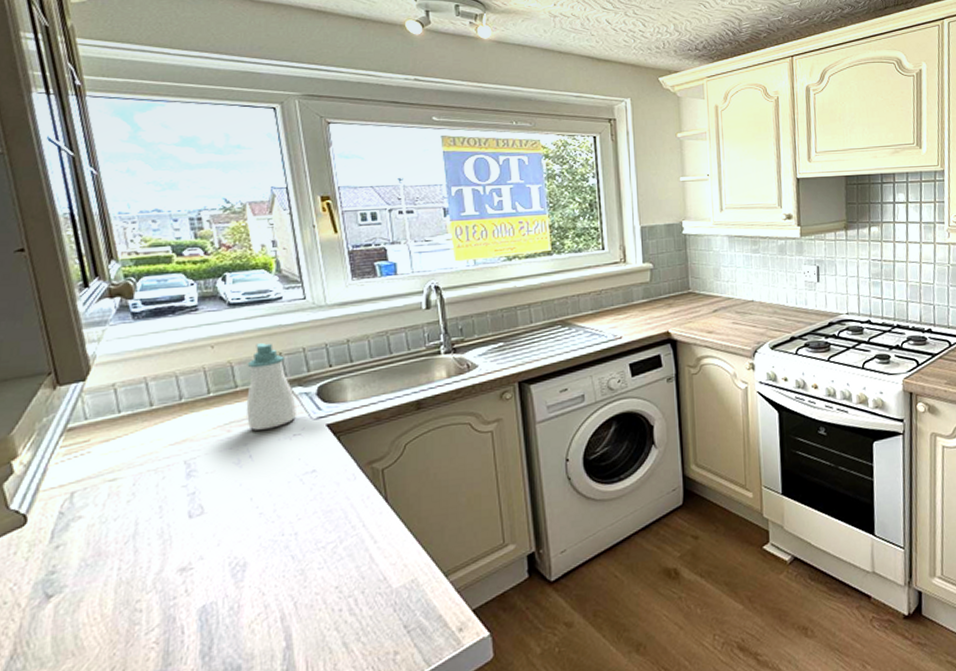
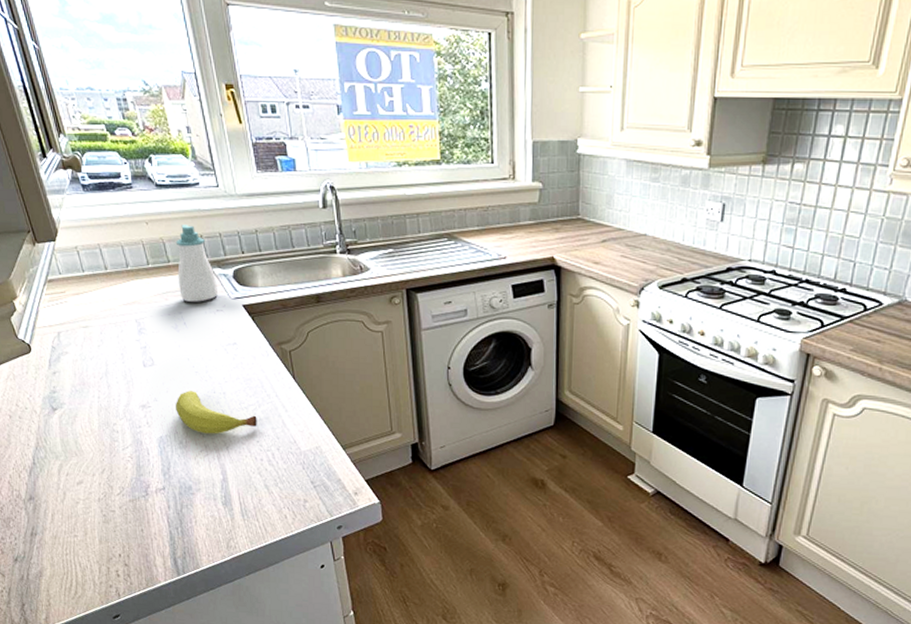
fruit: none [228,537,337,591] -> present [176,390,257,434]

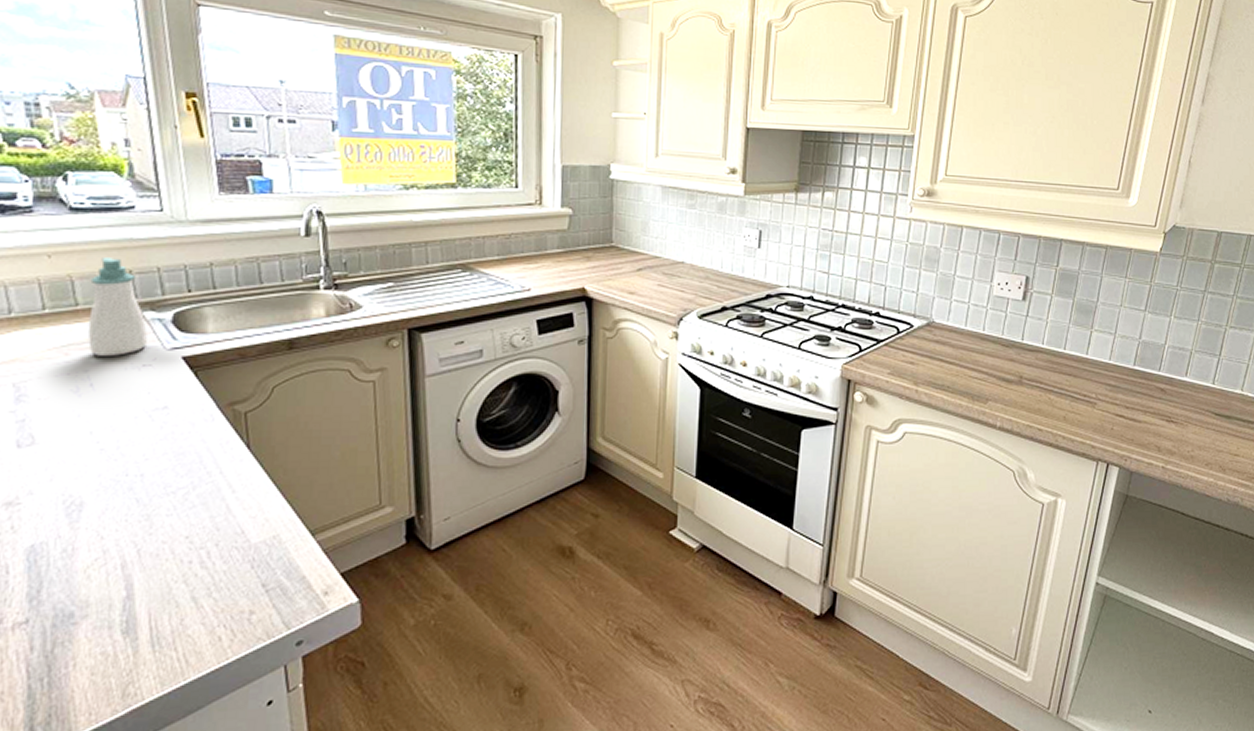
fruit: present [176,390,257,434] -> none [62,475,189,534]

